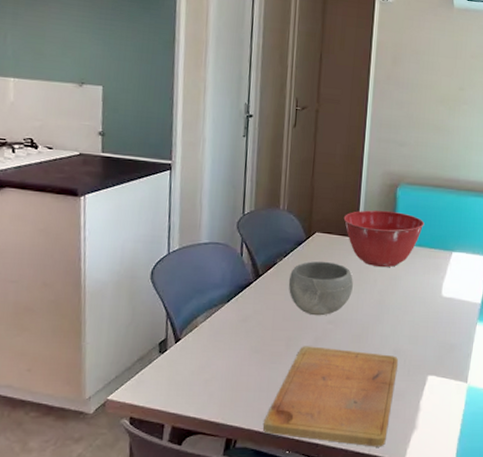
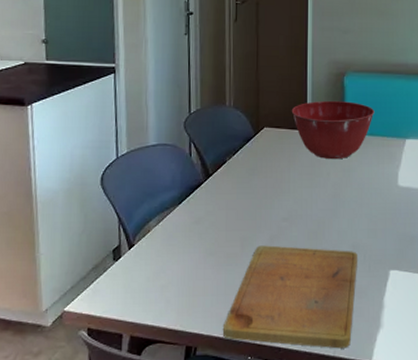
bowl: present [288,261,353,316] -> none [239,157,305,214]

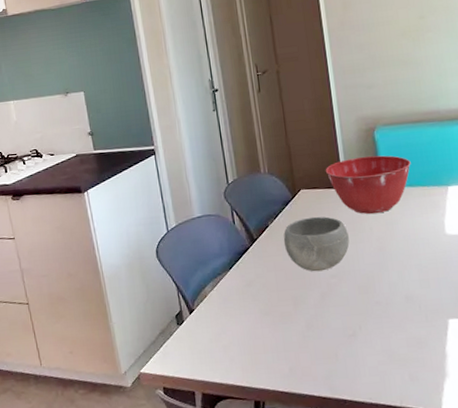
cutting board: present [222,245,357,349] -> none [286,302,417,399]
bowl: none [239,157,305,214] -> present [283,216,350,272]

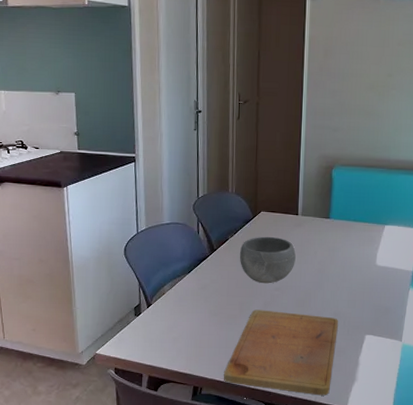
cutting board: none [286,302,417,399] -> present [223,309,338,396]
mixing bowl: present [325,155,411,215] -> none [285,190,358,241]

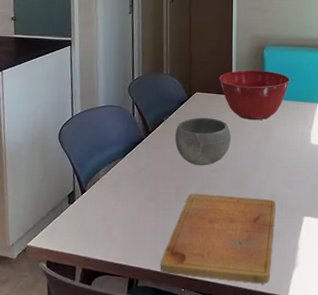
mixing bowl: none [285,190,358,241] -> present [219,70,290,121]

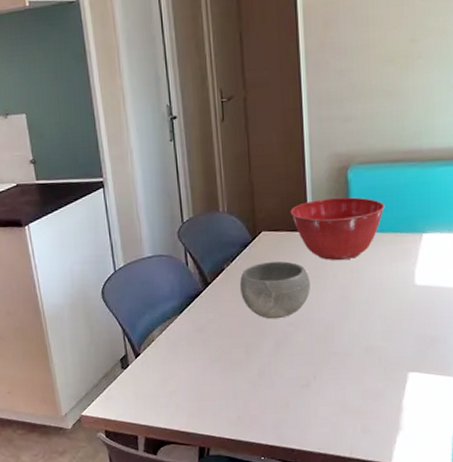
cutting board: present [160,193,275,284] -> none [233,350,372,450]

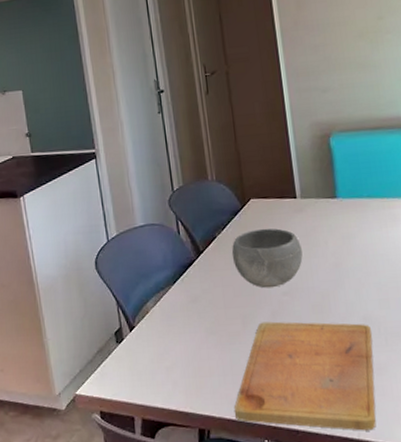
cutting board: none [233,350,372,450] -> present [233,321,377,431]
mixing bowl: present [290,197,385,261] -> none [277,163,369,227]

